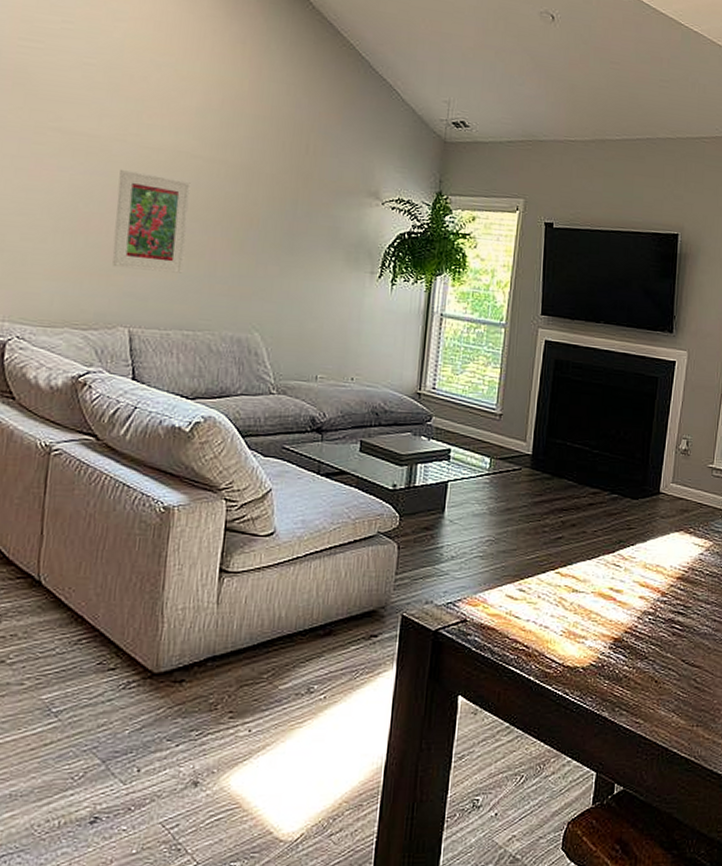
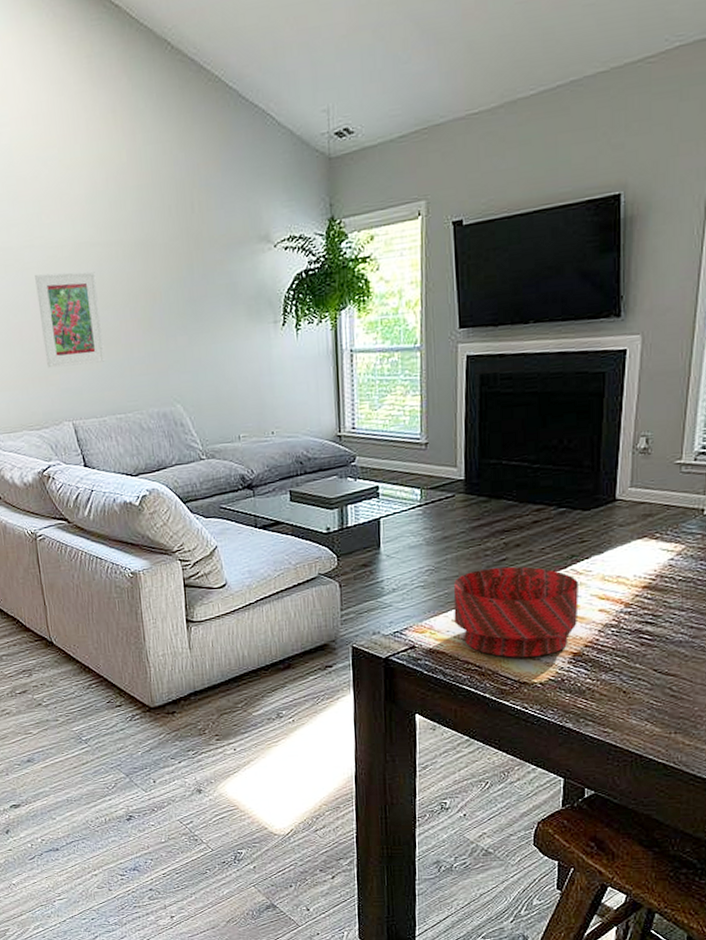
bowl: none [508,545,624,639] -> present [453,567,580,658]

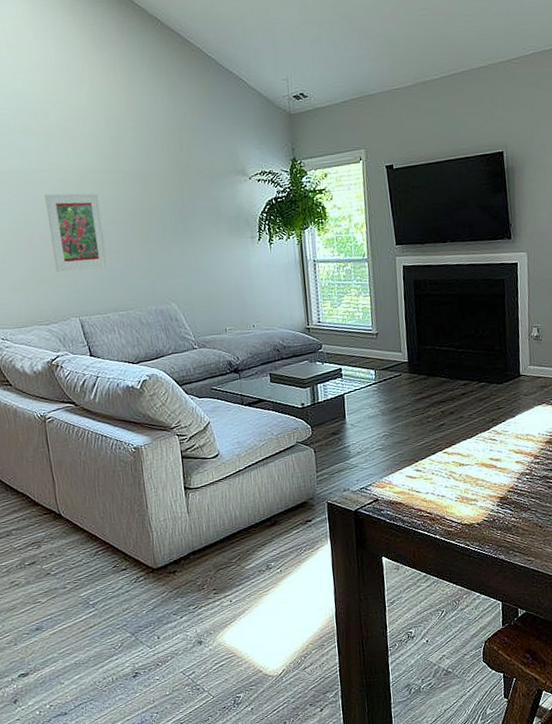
bowl: present [453,567,580,658] -> none [405,430,501,504]

